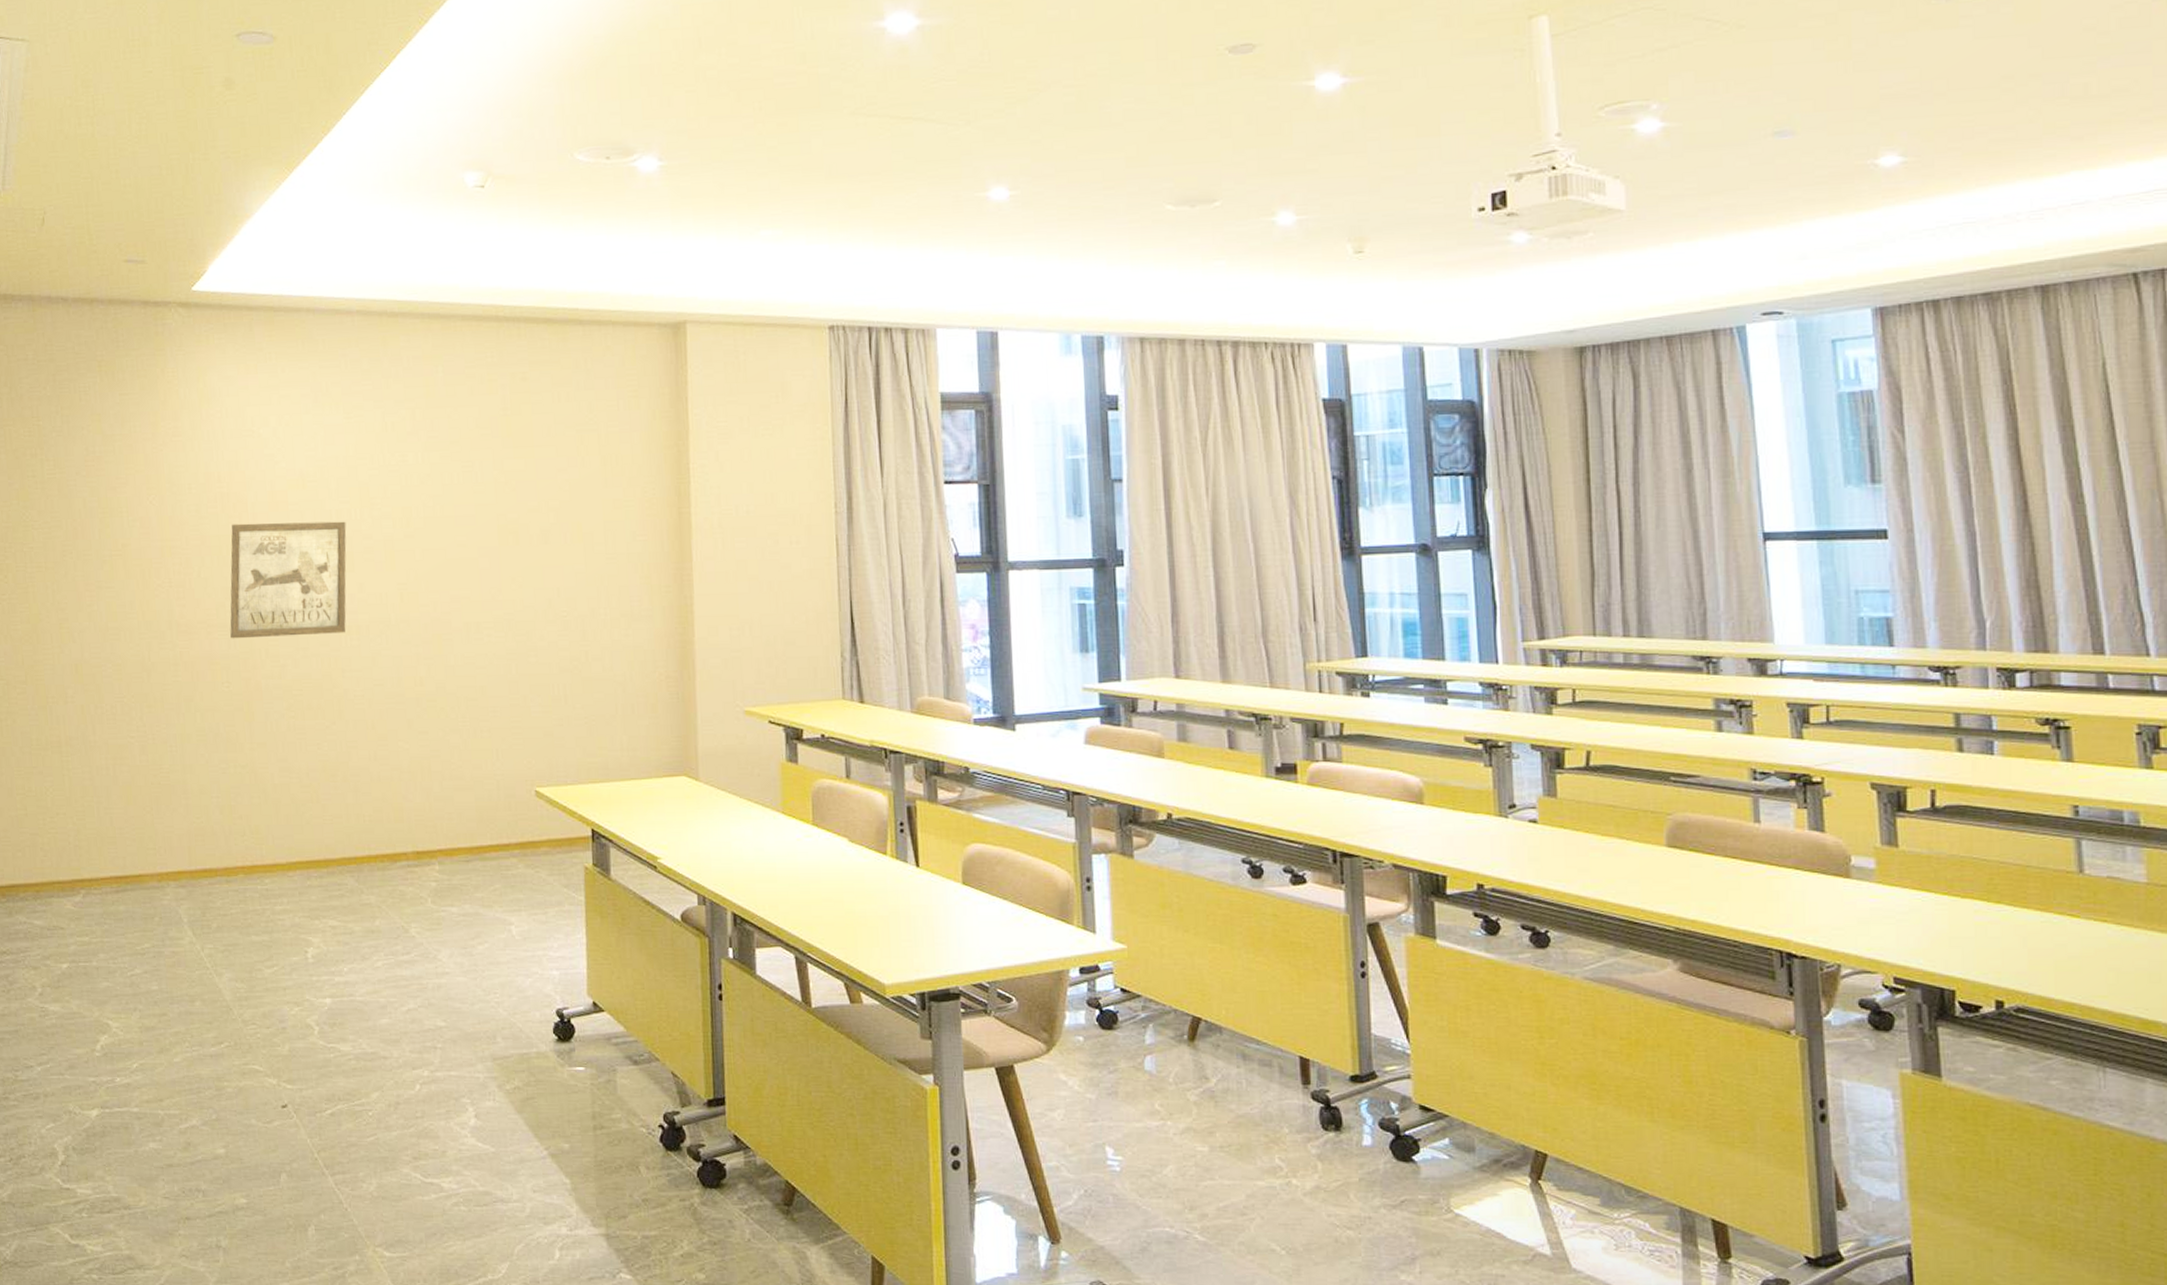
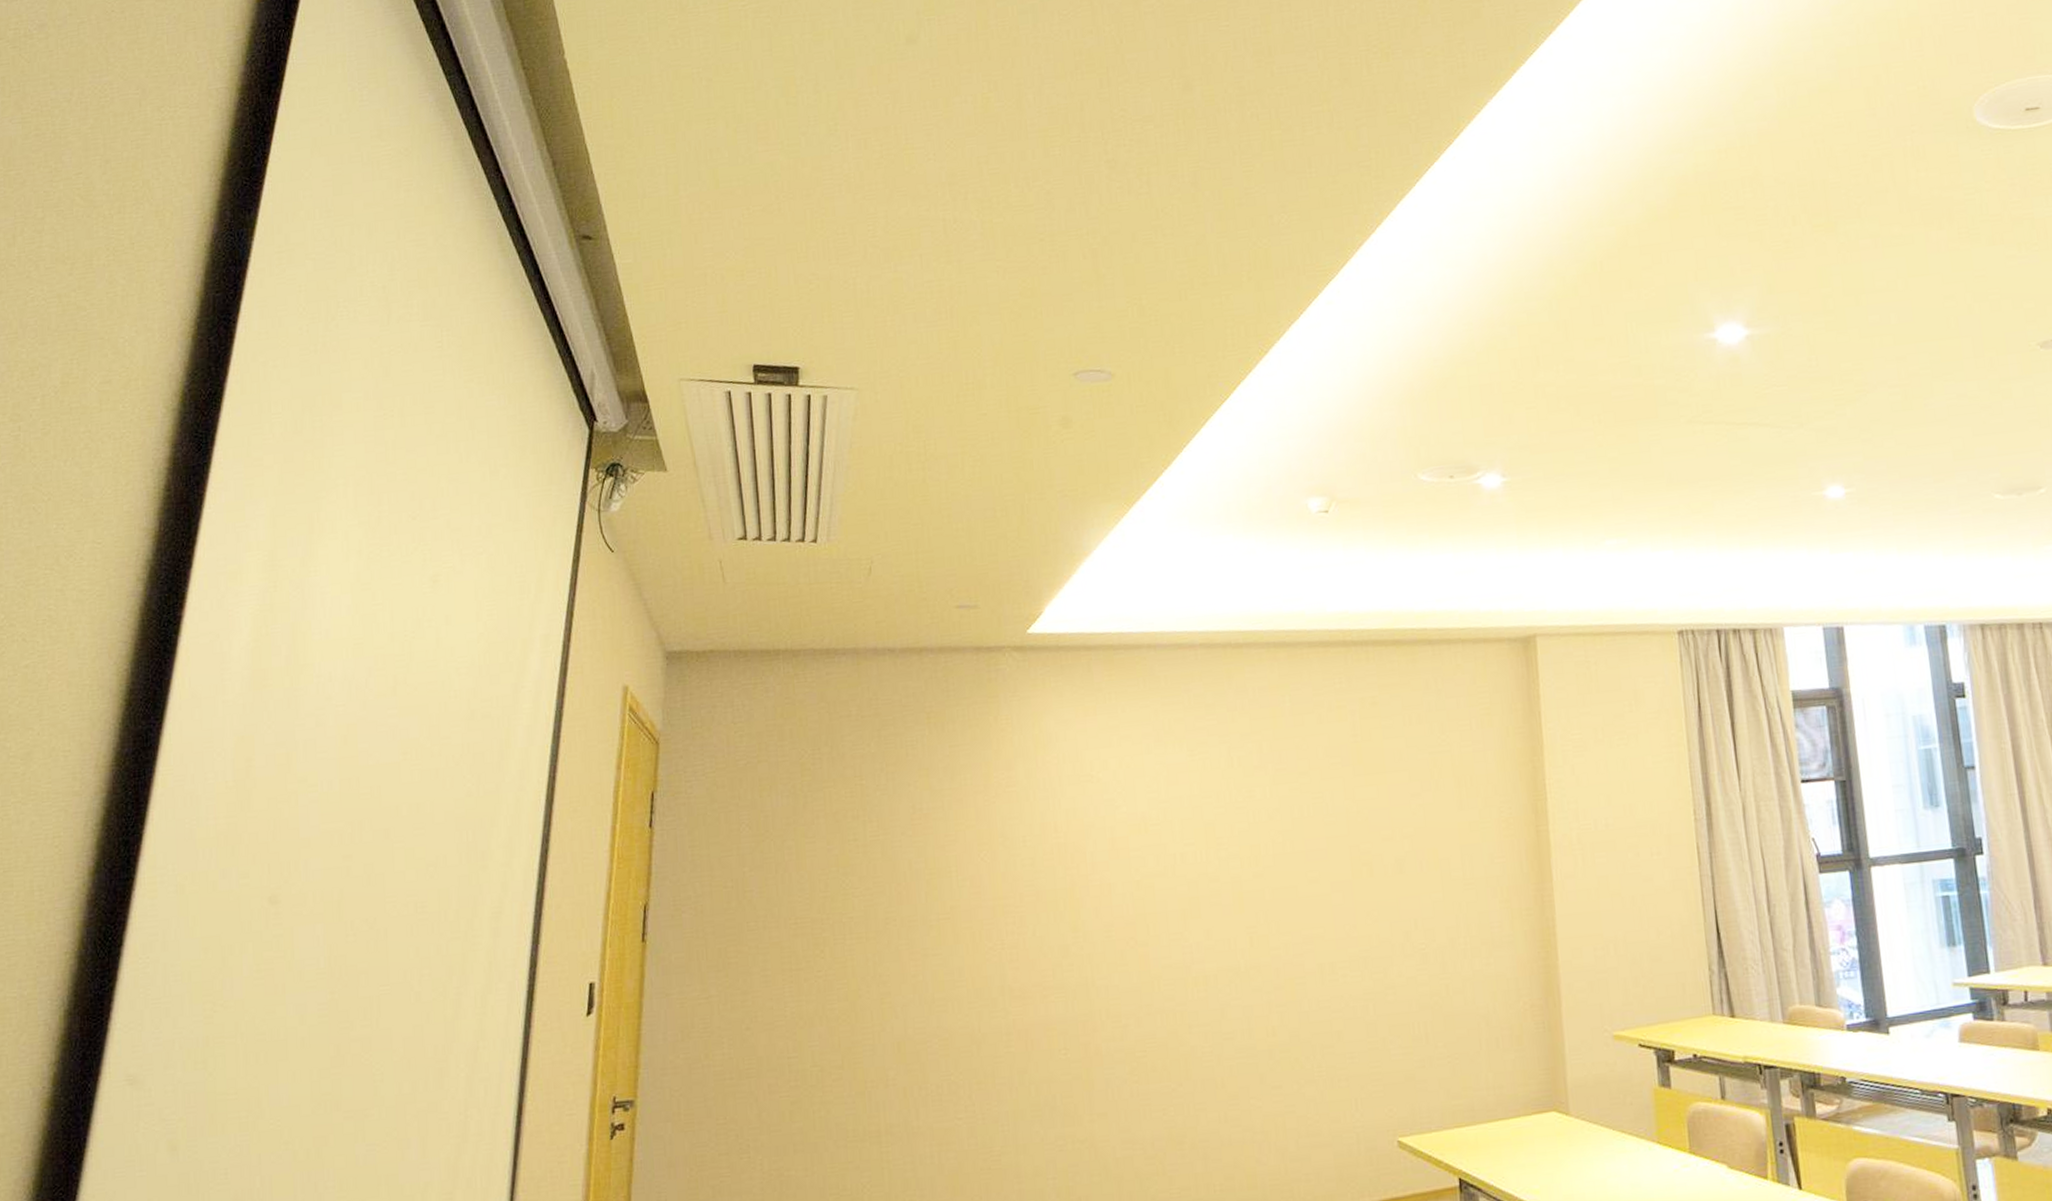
wall art: present [230,521,347,639] -> none [1067,864,1193,1001]

